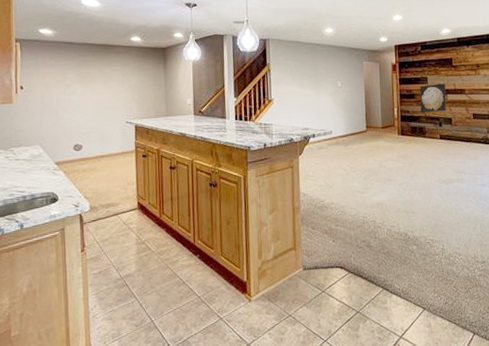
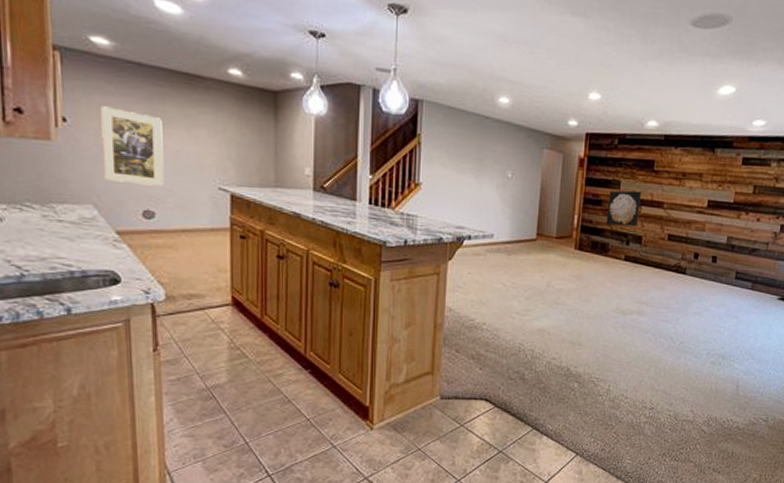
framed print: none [46,75,89,127] -> present [100,106,164,186]

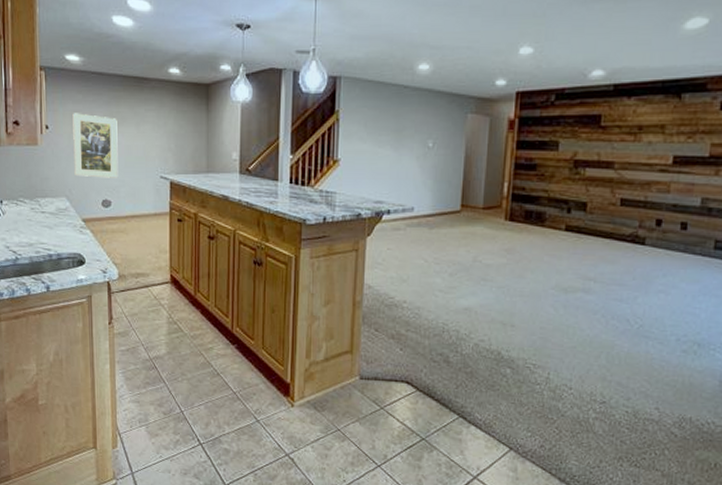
wall art: present [606,190,642,227] -> none [542,151,586,192]

